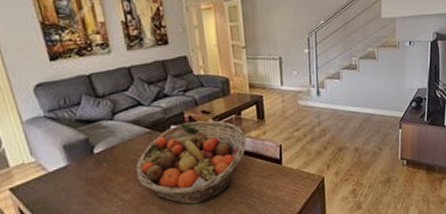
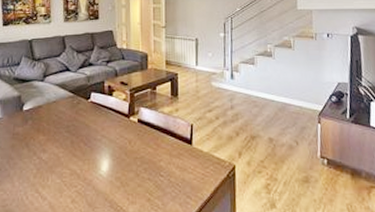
fruit basket: present [135,120,246,205] -> none [55,91,158,173]

